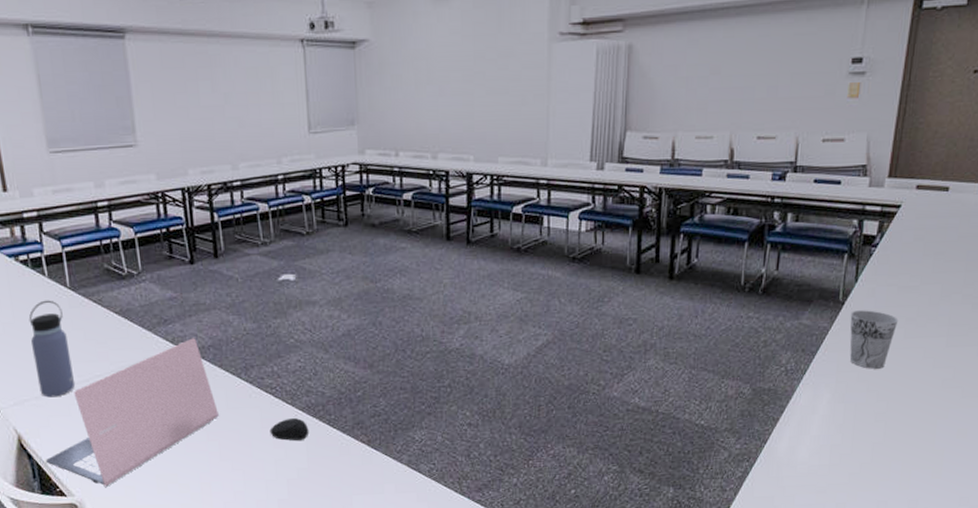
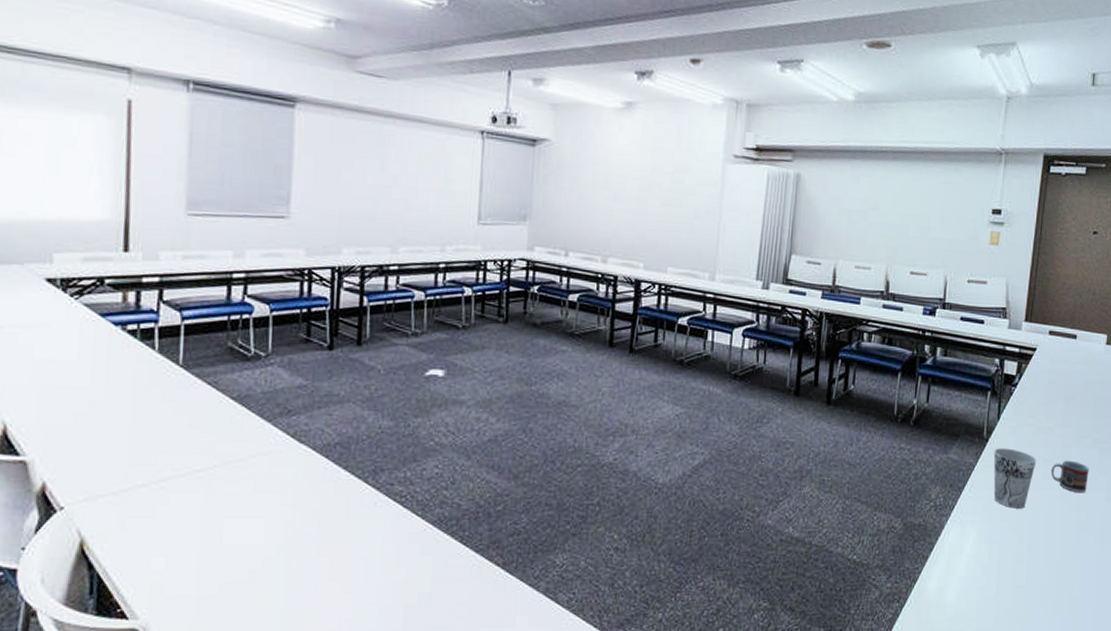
water bottle: present [29,300,76,398] -> none [120,377,168,494]
laptop: present [45,338,219,487] -> none [109,433,335,608]
computer mouse: present [269,418,309,441] -> none [392,533,438,559]
cup: none [914,318,959,350] -> present [1050,460,1090,493]

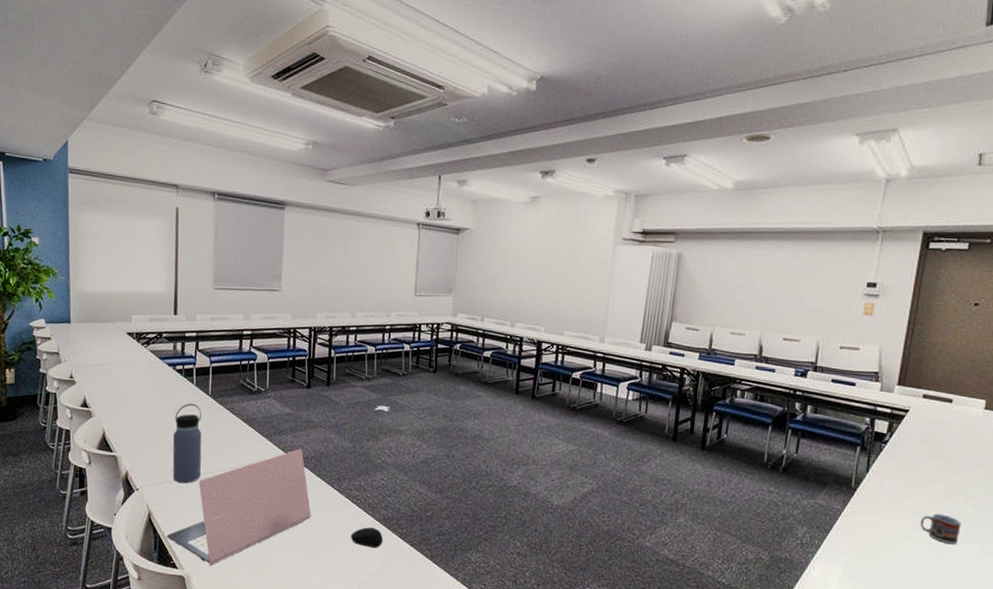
laptop: none [109,433,335,608] -> present [166,449,311,565]
water bottle: none [120,377,168,494] -> present [172,403,202,484]
computer mouse: none [392,533,438,559] -> present [350,527,383,548]
cup: present [993,448,1037,509] -> none [860,497,906,554]

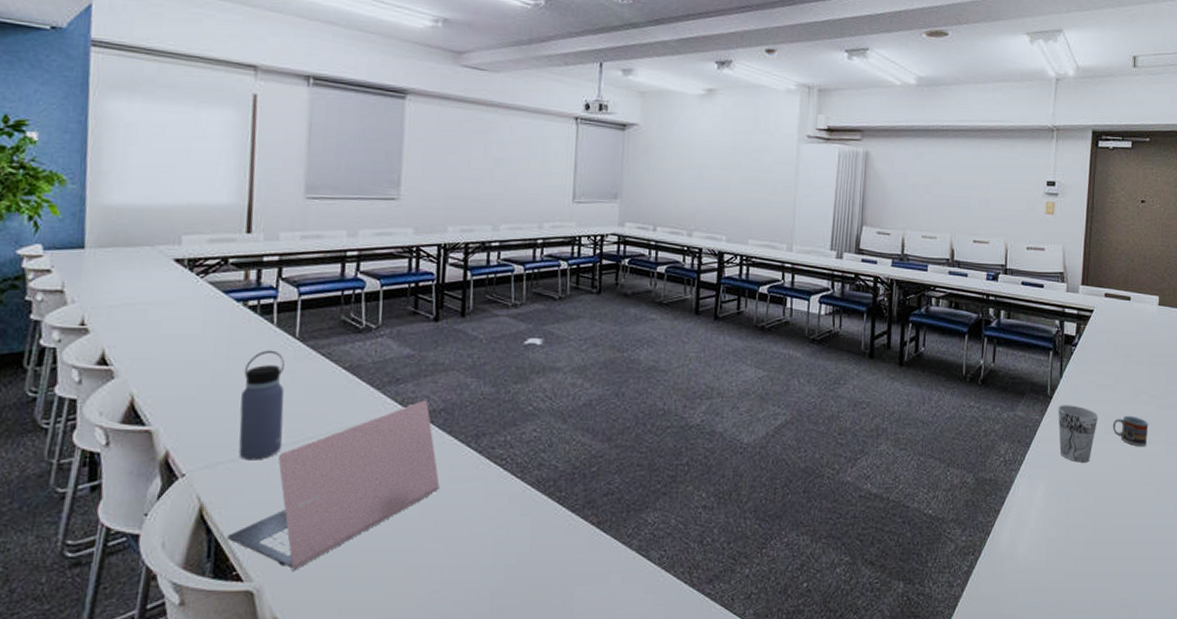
computer mouse: present [350,527,383,548] -> none [493,494,537,520]
cup: none [860,497,906,554] -> present [1058,405,1099,463]

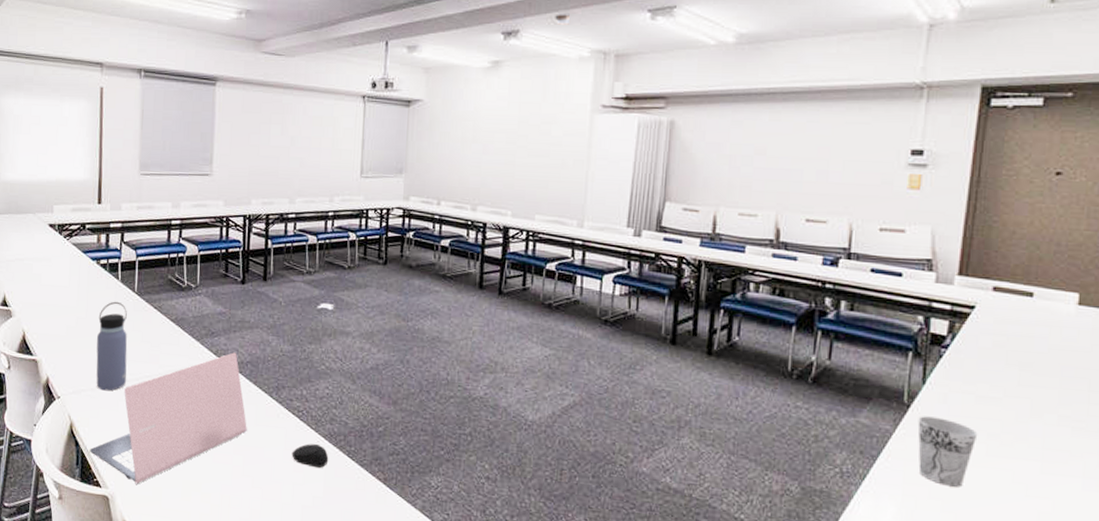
computer mouse: none [493,494,537,520] -> present [291,444,329,468]
cup: present [1112,415,1149,447] -> none [998,437,1056,478]

